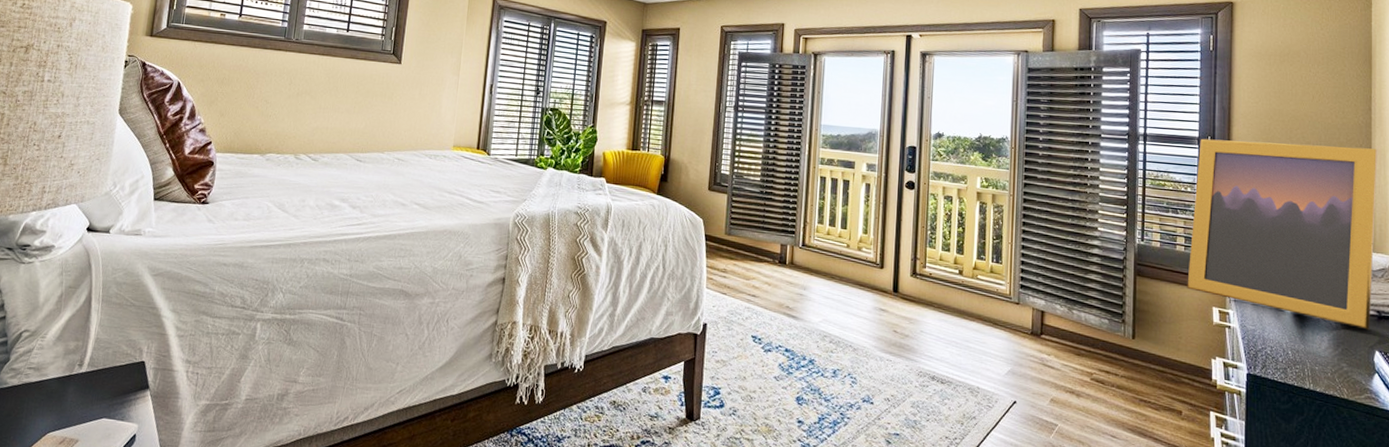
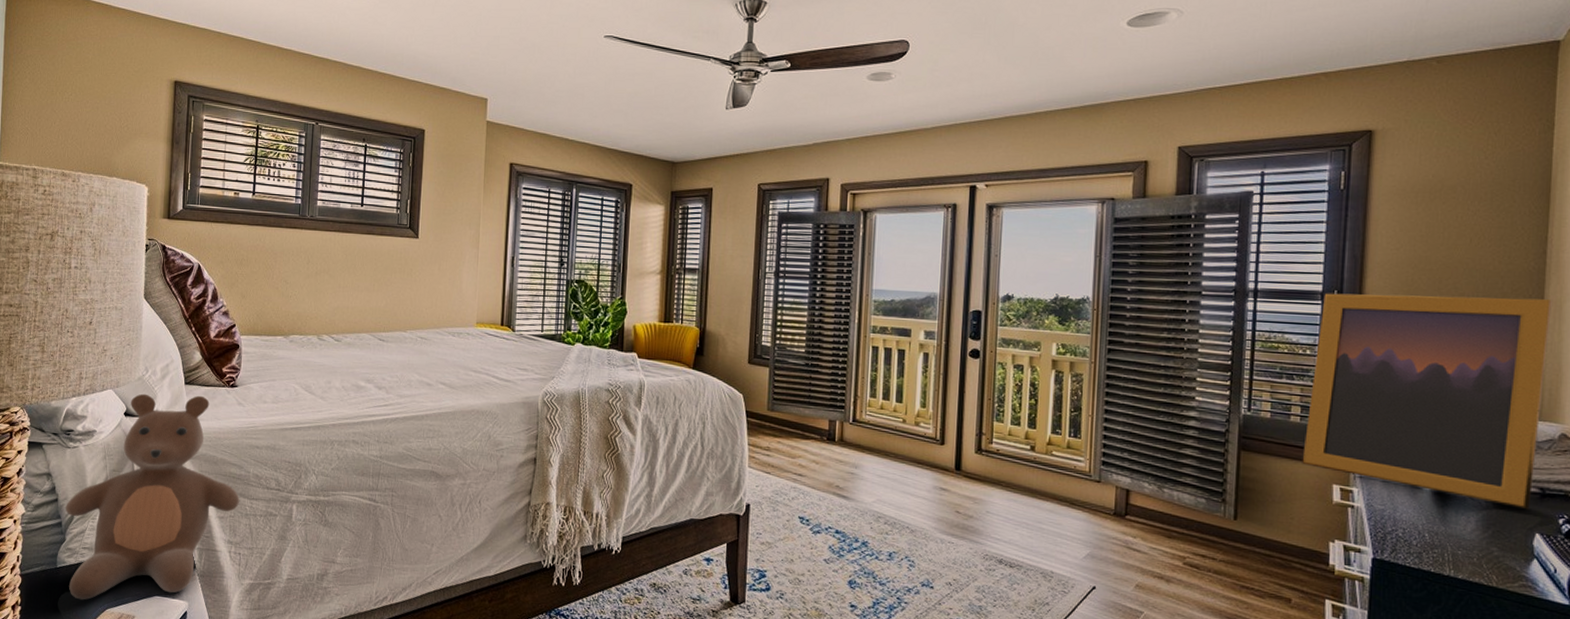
teddy bear: none [9,208,203,424] -> present [65,393,240,600]

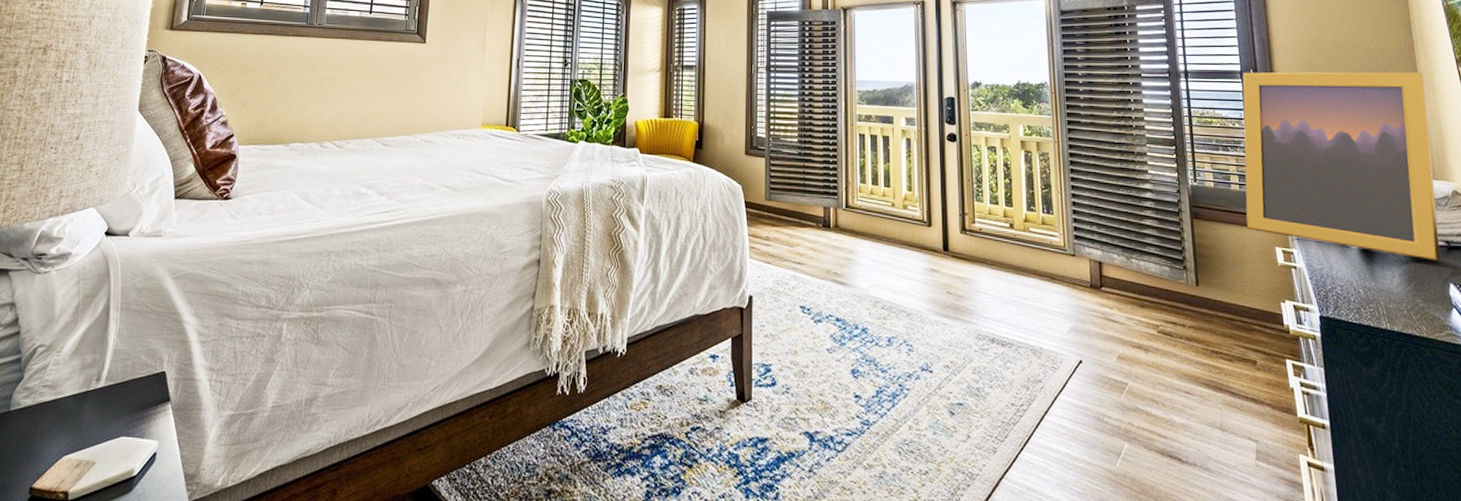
teddy bear: present [65,393,240,600] -> none [21,210,226,448]

